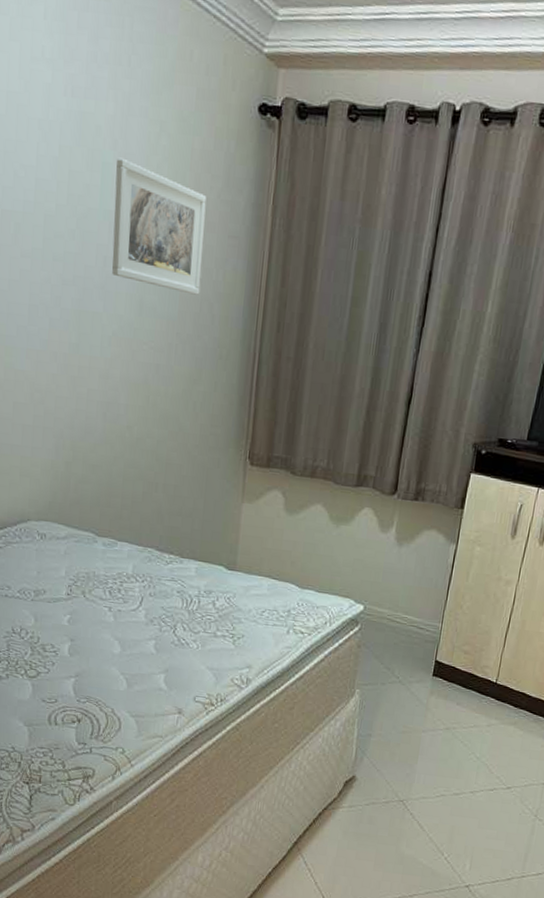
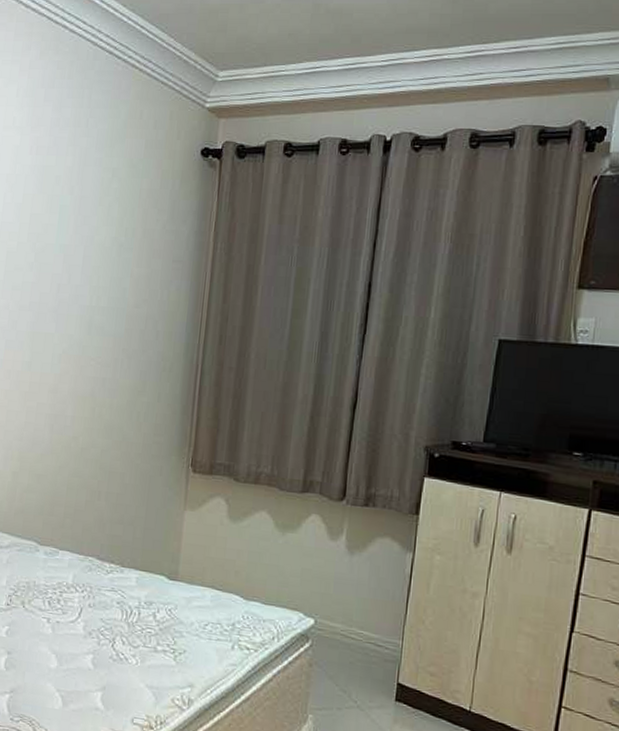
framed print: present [112,157,207,295] -> none [65,200,153,314]

